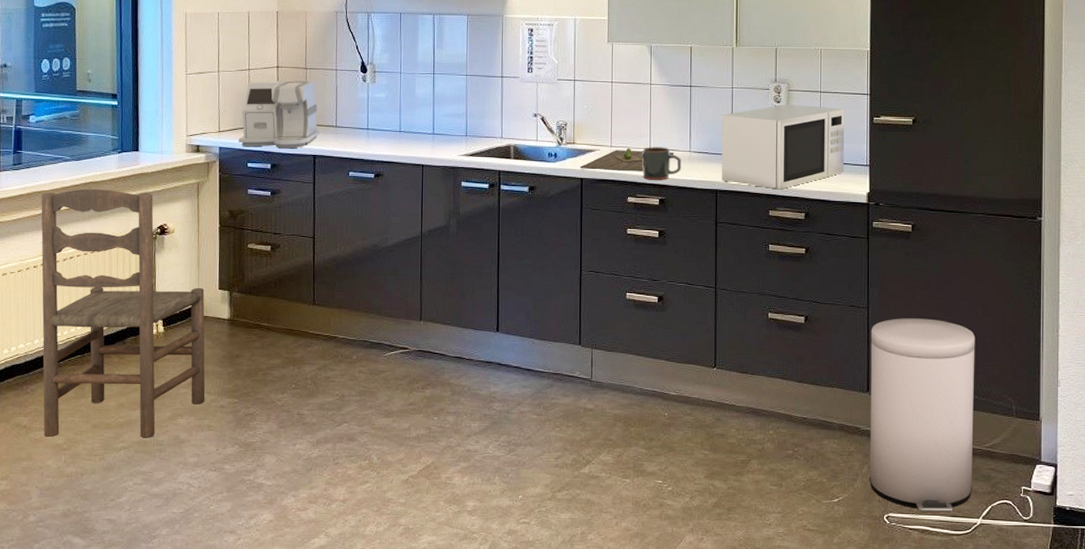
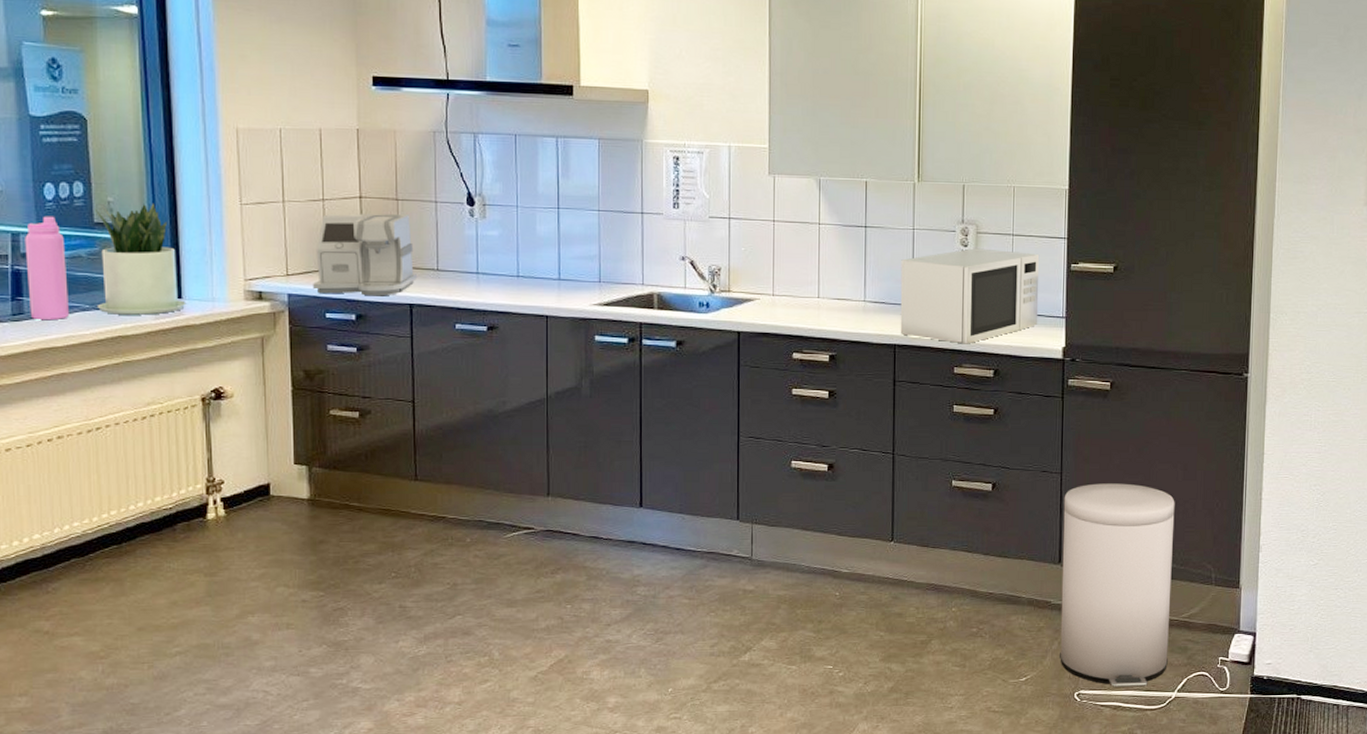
water bottle: none [25,85,55,169] -> present [25,216,69,321]
dining chair: present [41,188,205,438] -> none [53,344,282,644]
planter: none [75,74,142,165] -> present [94,203,186,315]
cutting board: present [579,148,674,172] -> none [736,297,847,324]
mug: present [642,147,681,180] -> none [809,296,854,334]

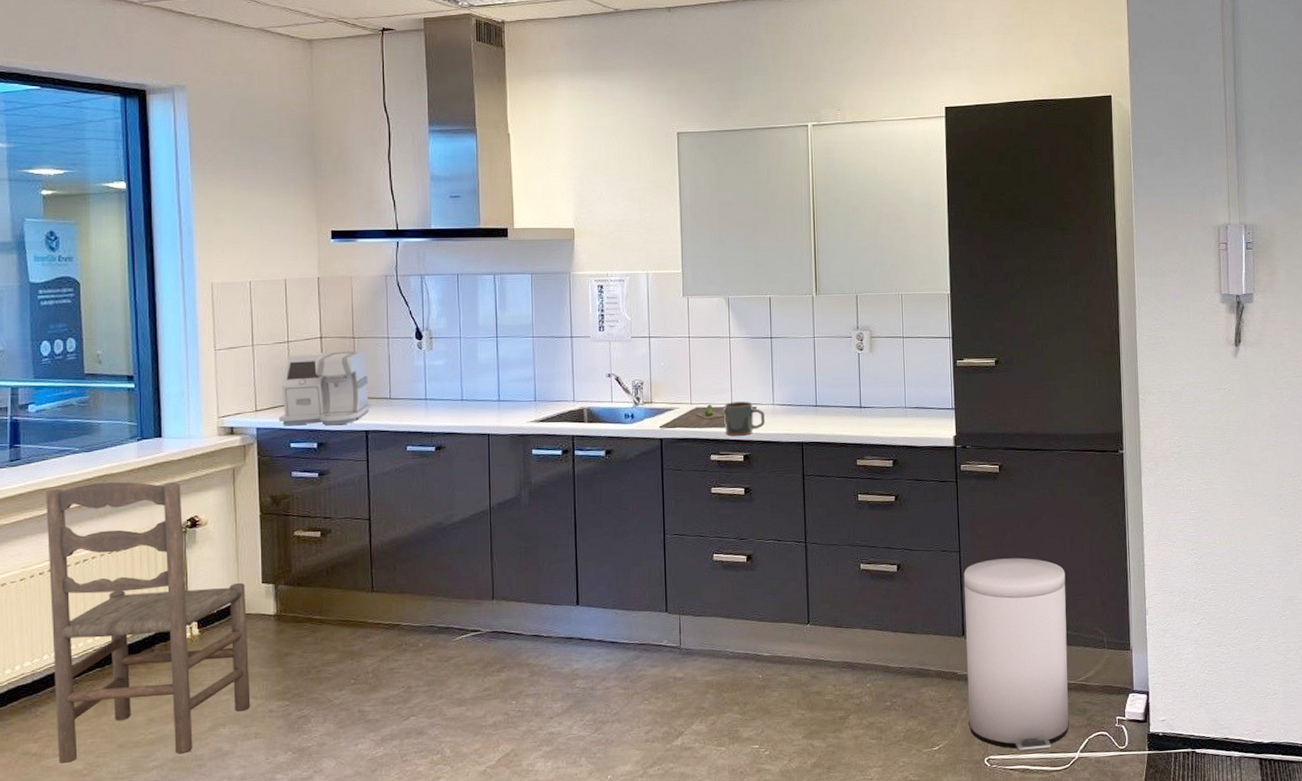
water bottle: present [25,216,69,321] -> none [23,370,61,465]
dining chair: none [53,344,282,644] -> present [46,481,251,763]
planter: present [94,203,186,315] -> none [85,353,166,455]
cutting board: none [736,297,847,324] -> present [658,404,757,429]
mug: none [809,296,854,334] -> present [724,401,765,436]
microwave: present [900,248,1040,344] -> none [804,351,930,439]

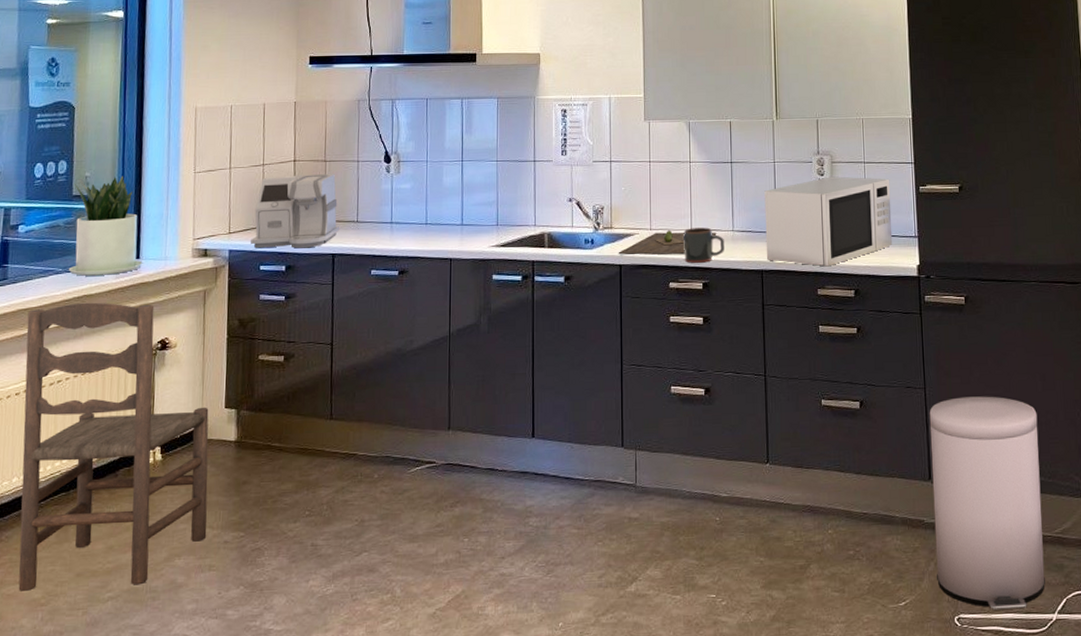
planter: none [85,353,166,455] -> present [68,175,143,276]
microwave: none [804,351,930,439] -> present [764,176,893,267]

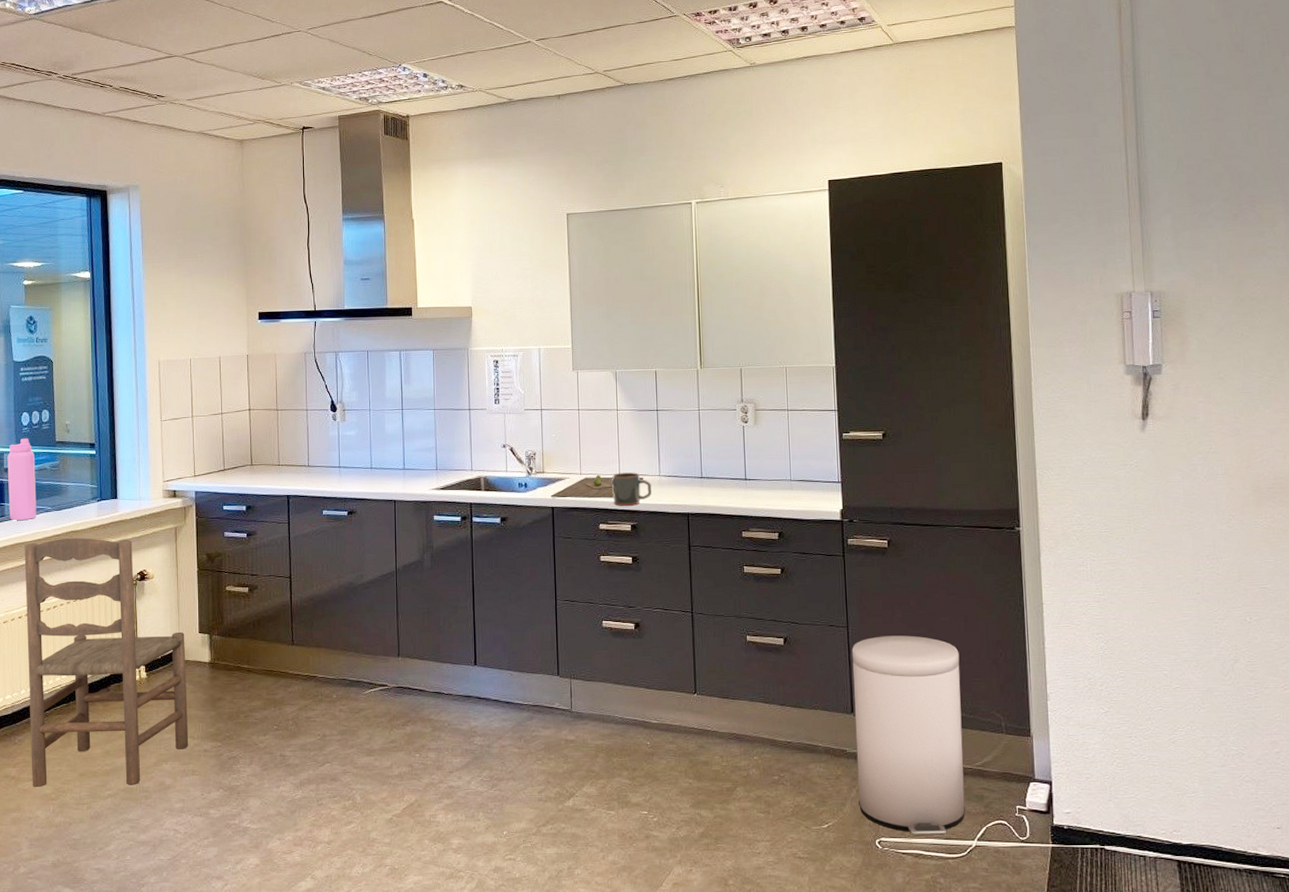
water bottle: none [12,191,47,285] -> present [7,438,36,521]
planter: present [68,175,143,276] -> none [56,423,121,514]
coffee machine: present [251,174,339,249] -> none [214,422,292,490]
microwave: present [764,176,893,267] -> none [690,423,816,511]

